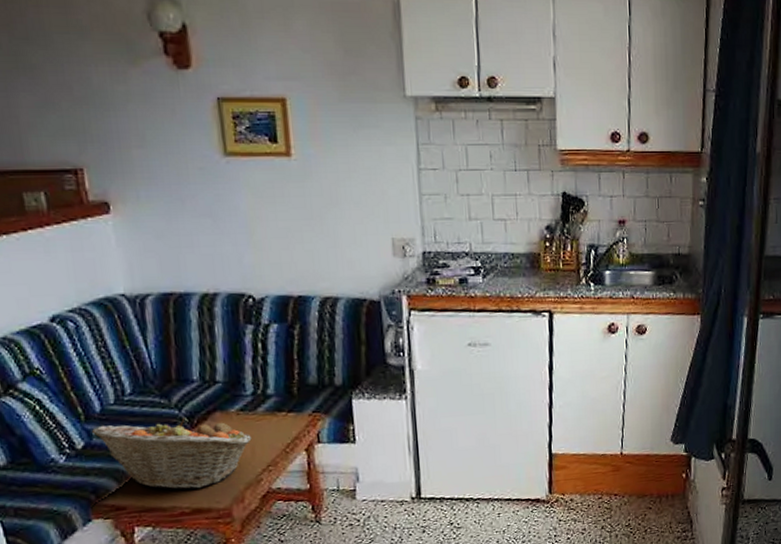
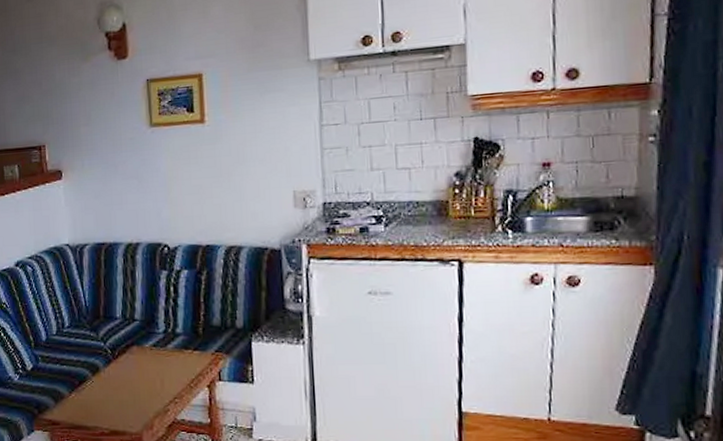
fruit basket: present [91,416,252,490] -> none [38,349,162,413]

